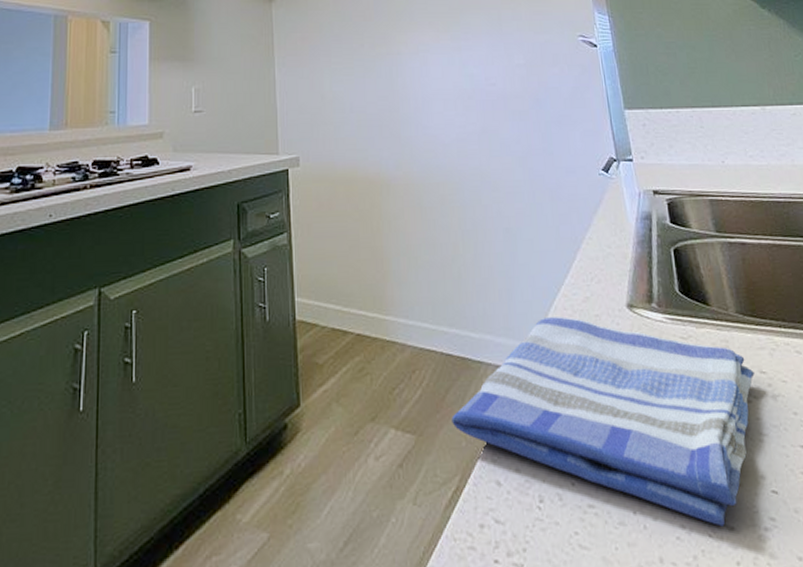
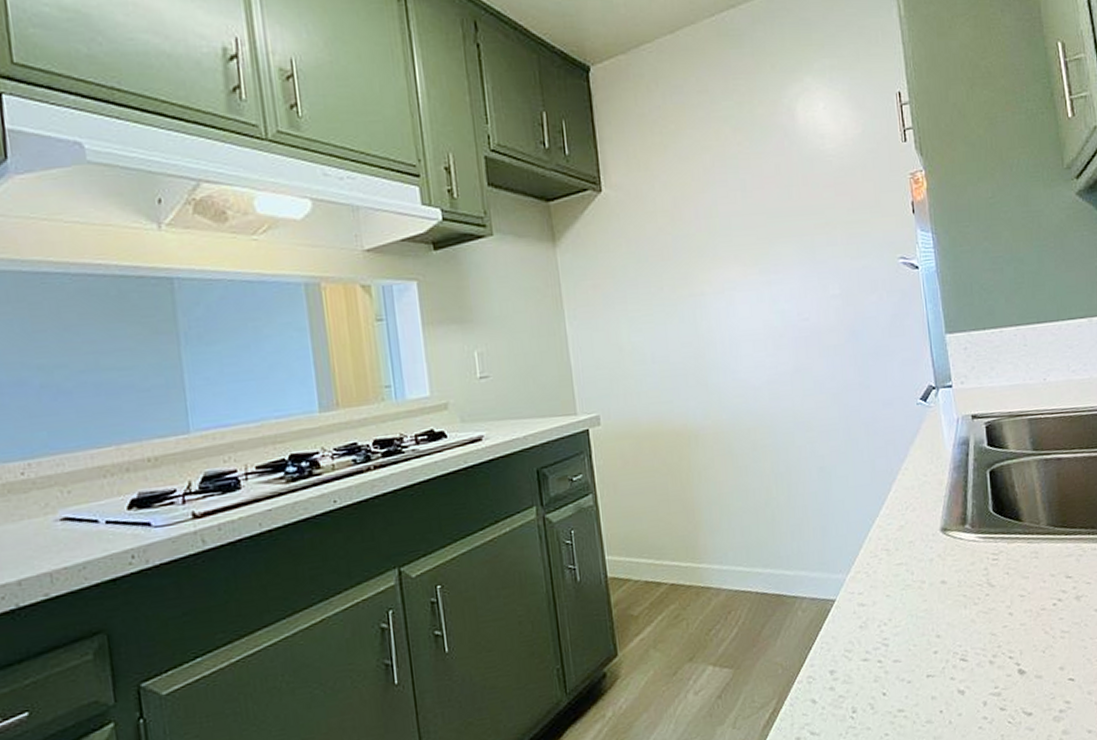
dish towel: present [451,316,754,527] -> none [768,546,1061,714]

